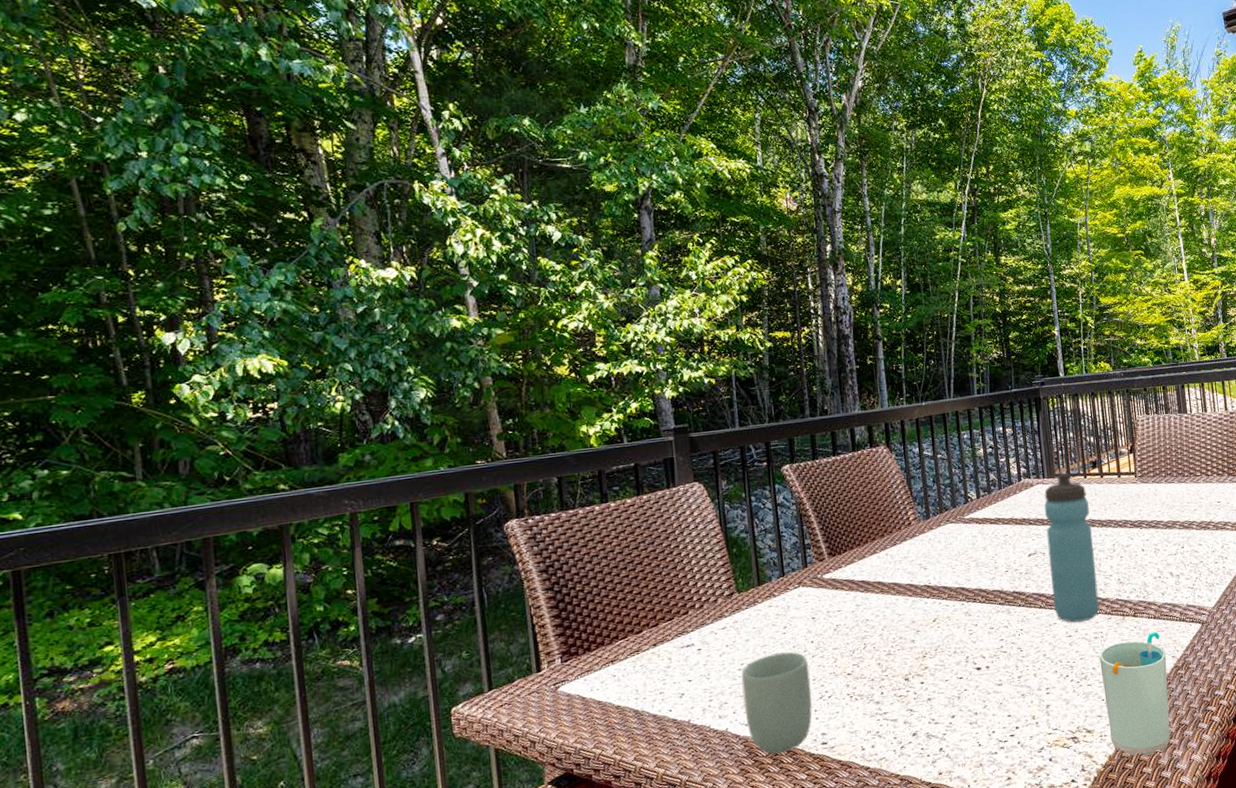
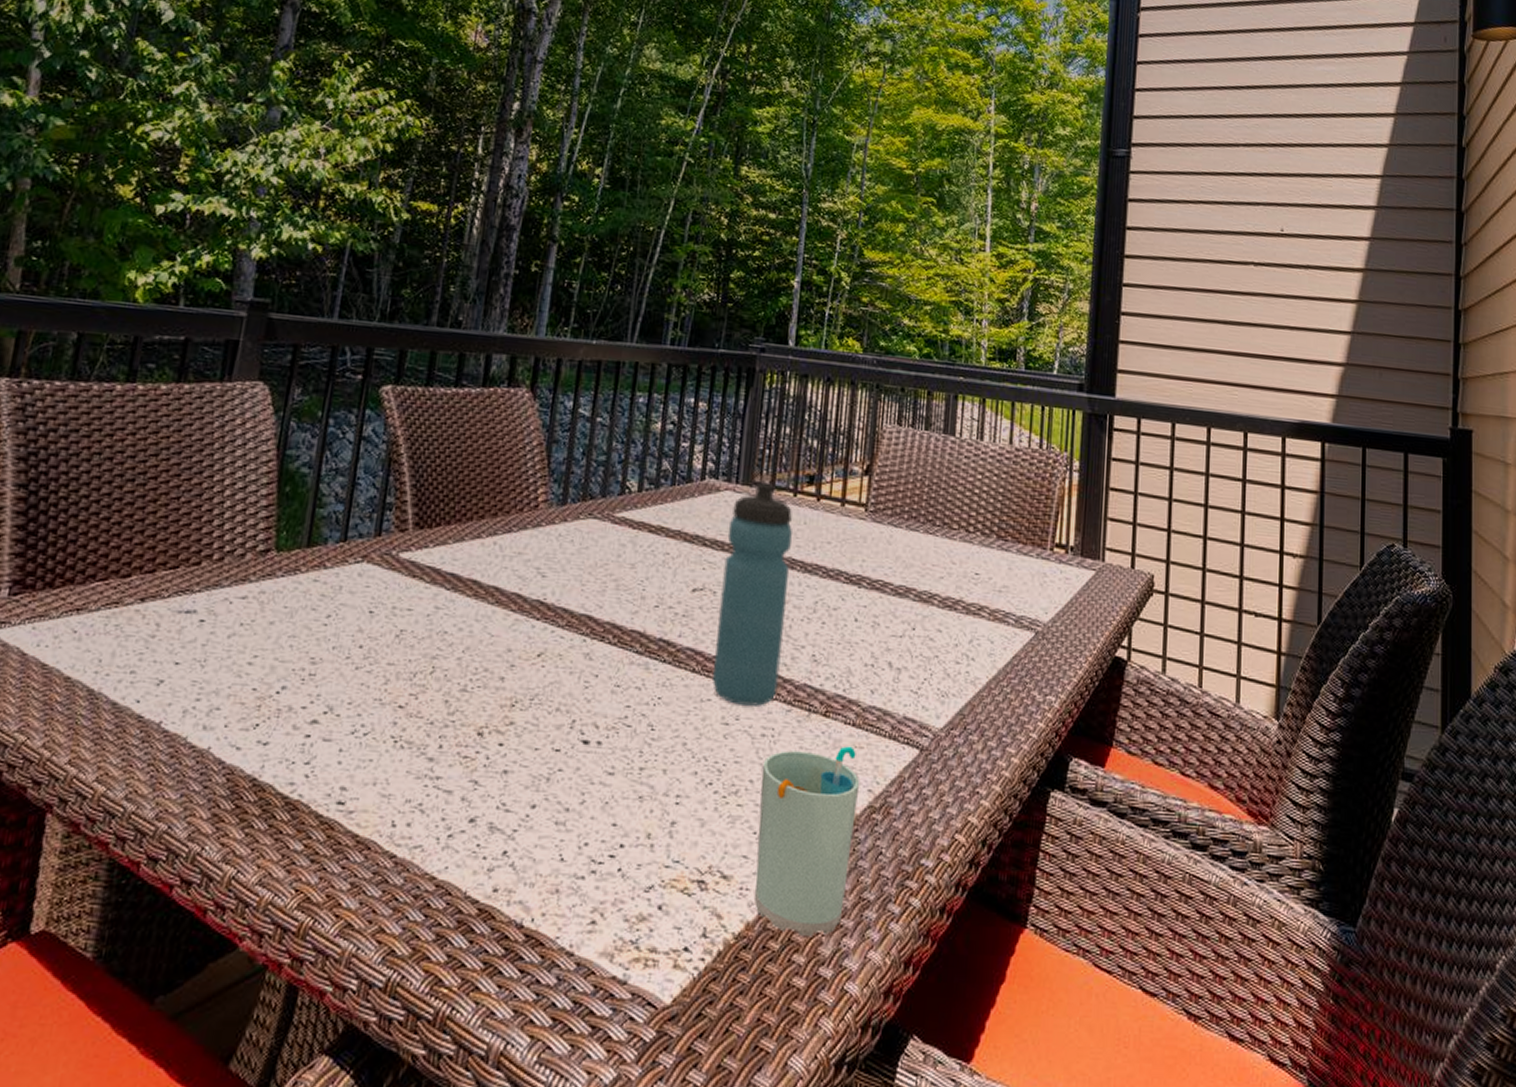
cup: present [741,651,812,755] -> none [238,650,348,803]

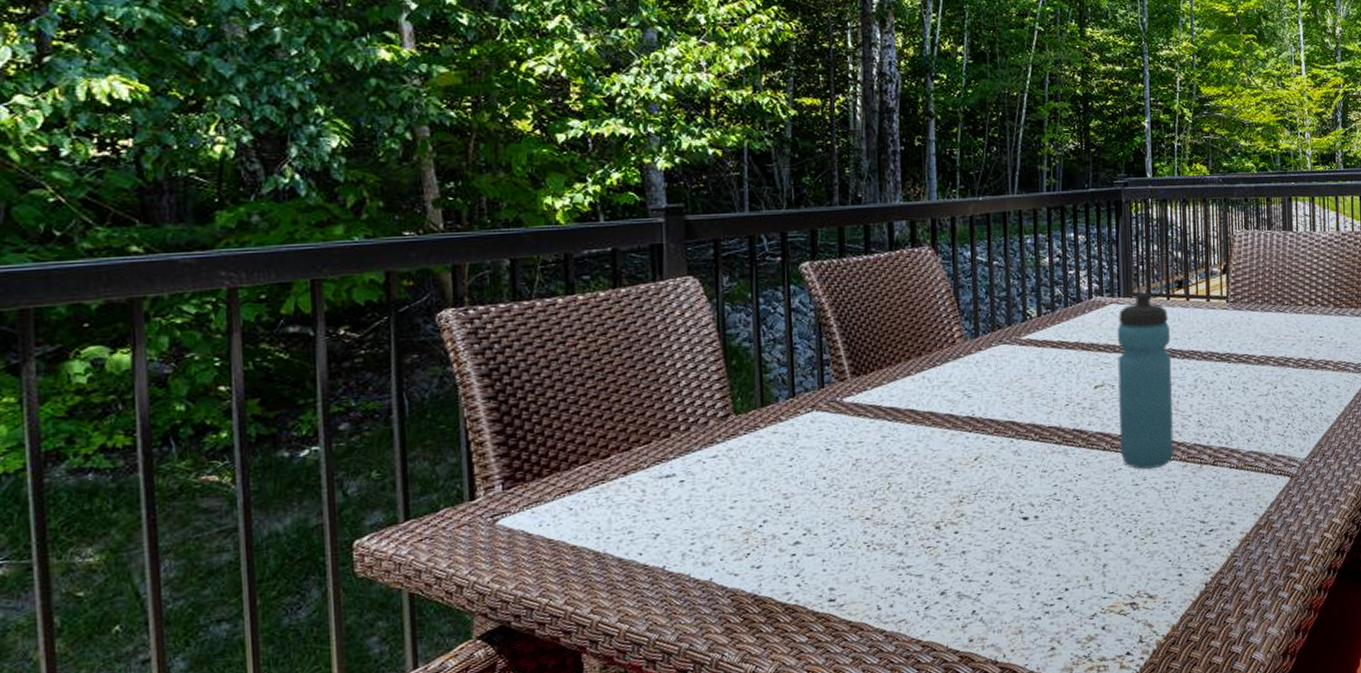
cup: present [753,746,860,936] -> none [1169,484,1247,627]

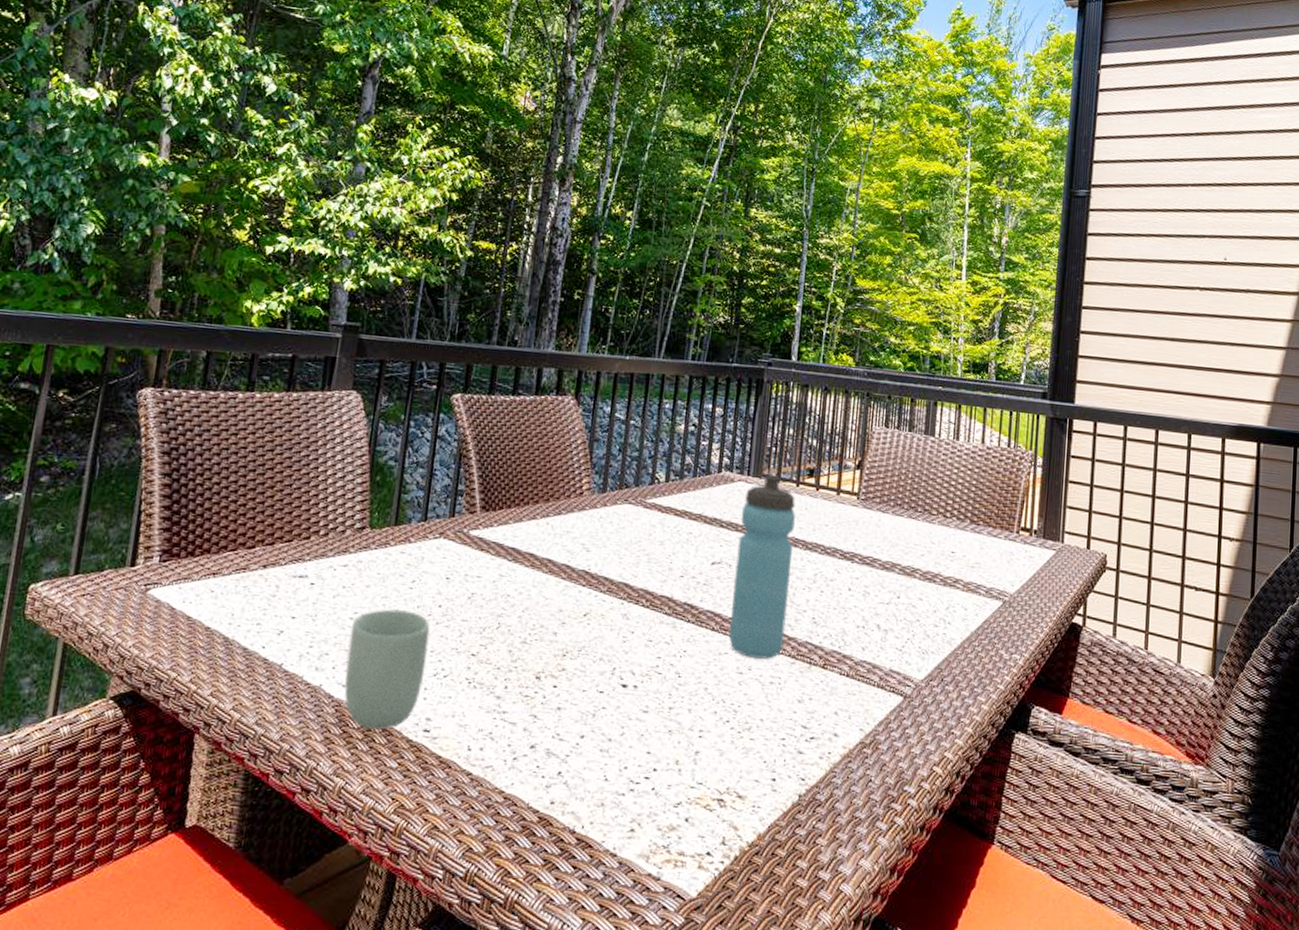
cup: none [733,488,820,611] -> present [344,608,430,730]

